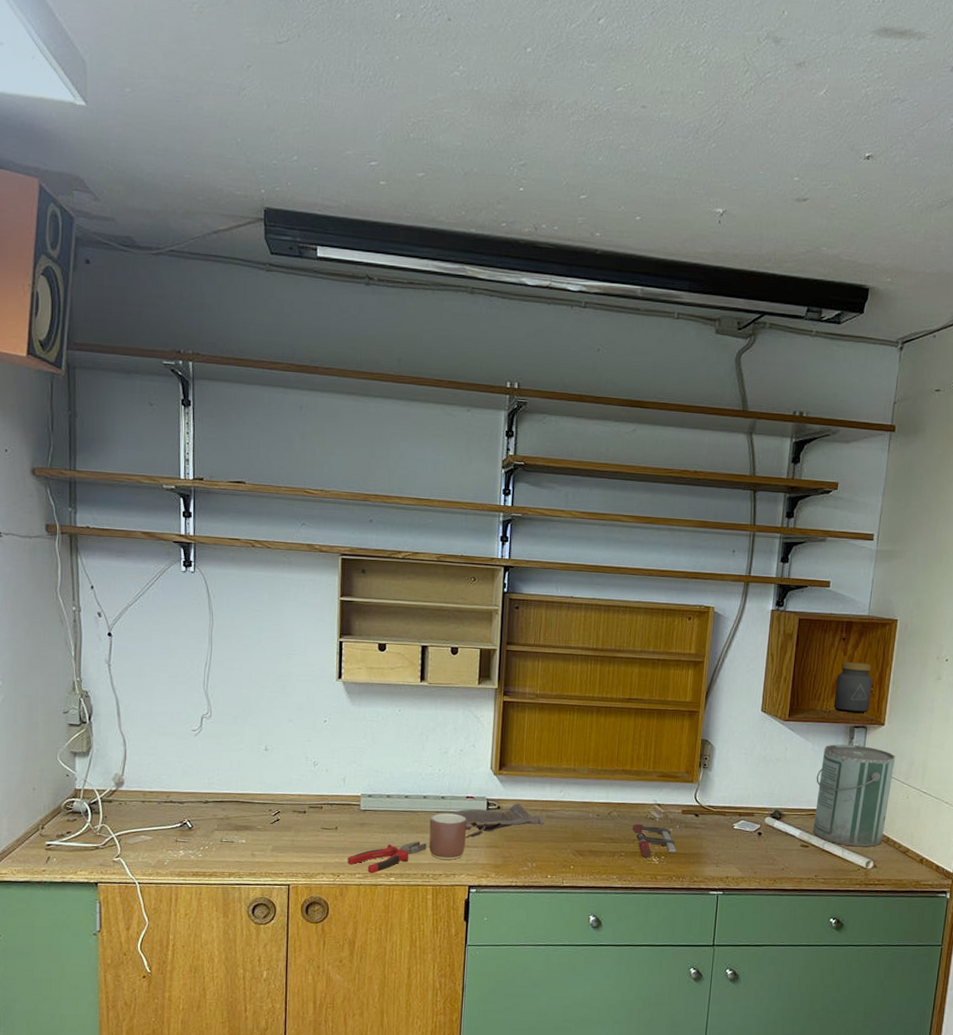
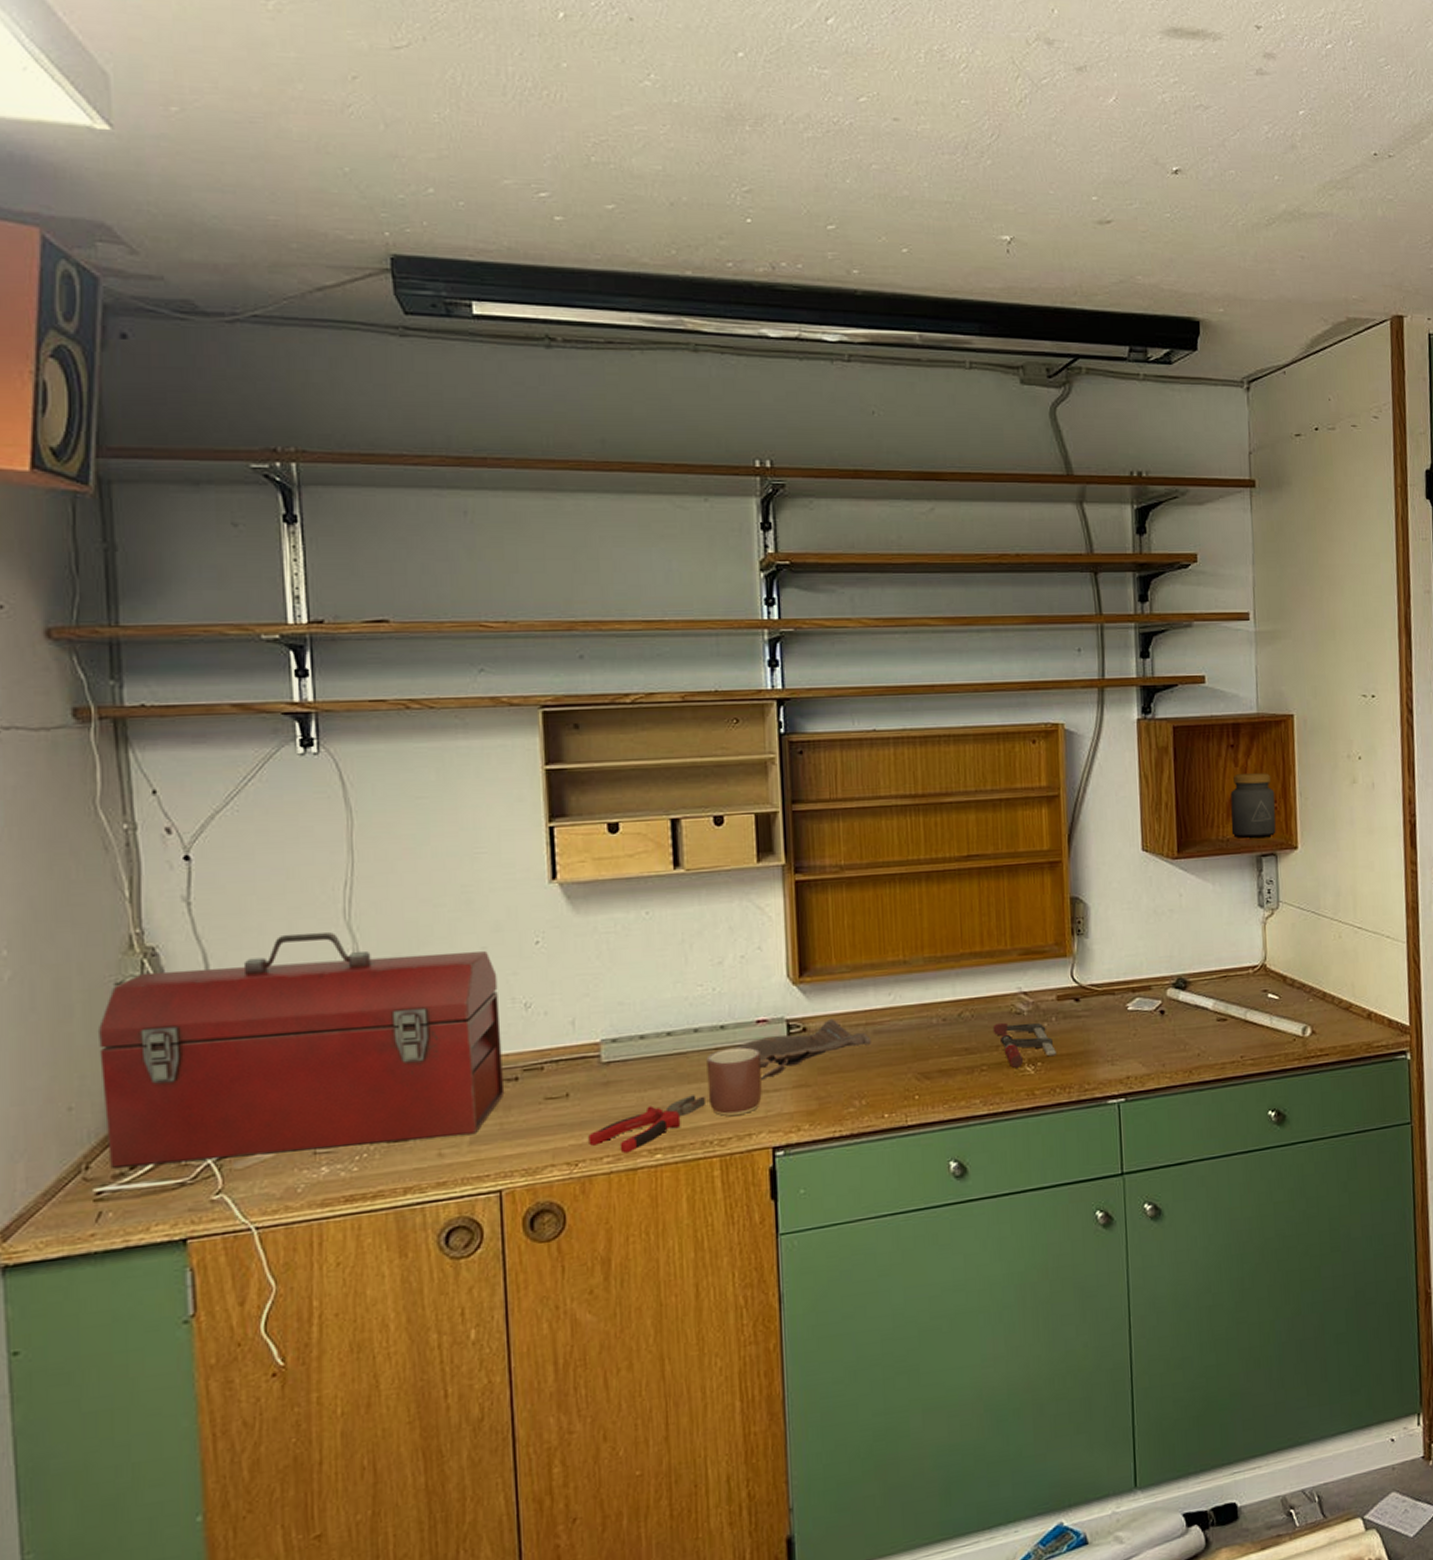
toolbox: none [52,693,298,844] -> present [97,932,505,1168]
paint can: present [812,744,895,847] -> none [1223,878,1318,1012]

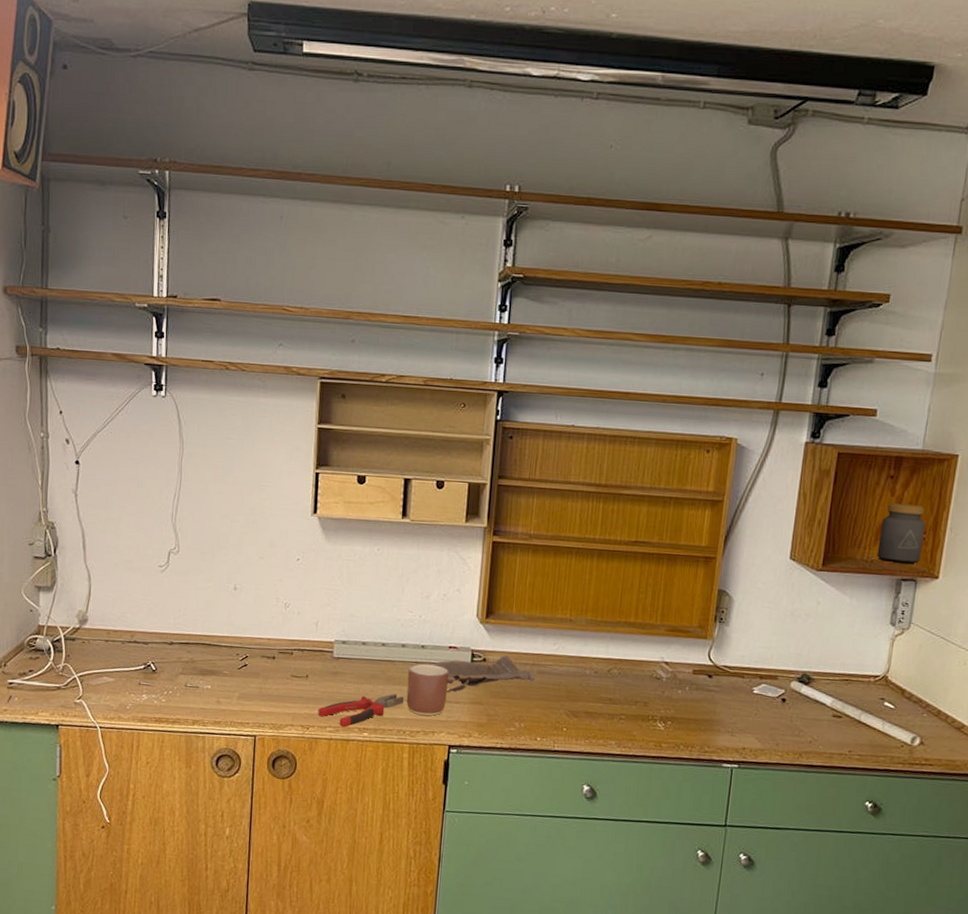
toolbox: present [97,932,505,1168] -> none [16,526,269,691]
clamp: present [992,1022,1058,1068] -> none [634,683,686,722]

